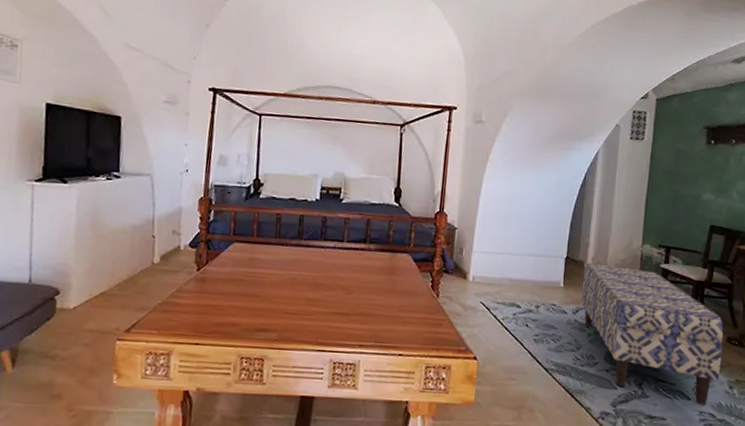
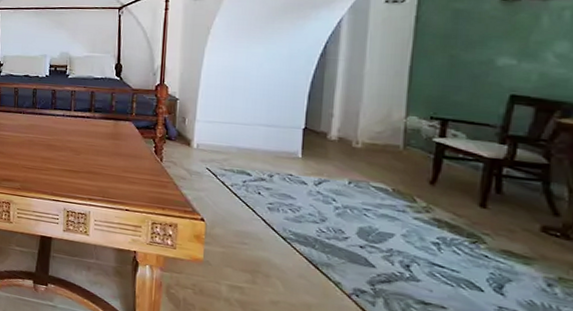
bench: present [581,262,724,405] -> none [324,134,536,301]

